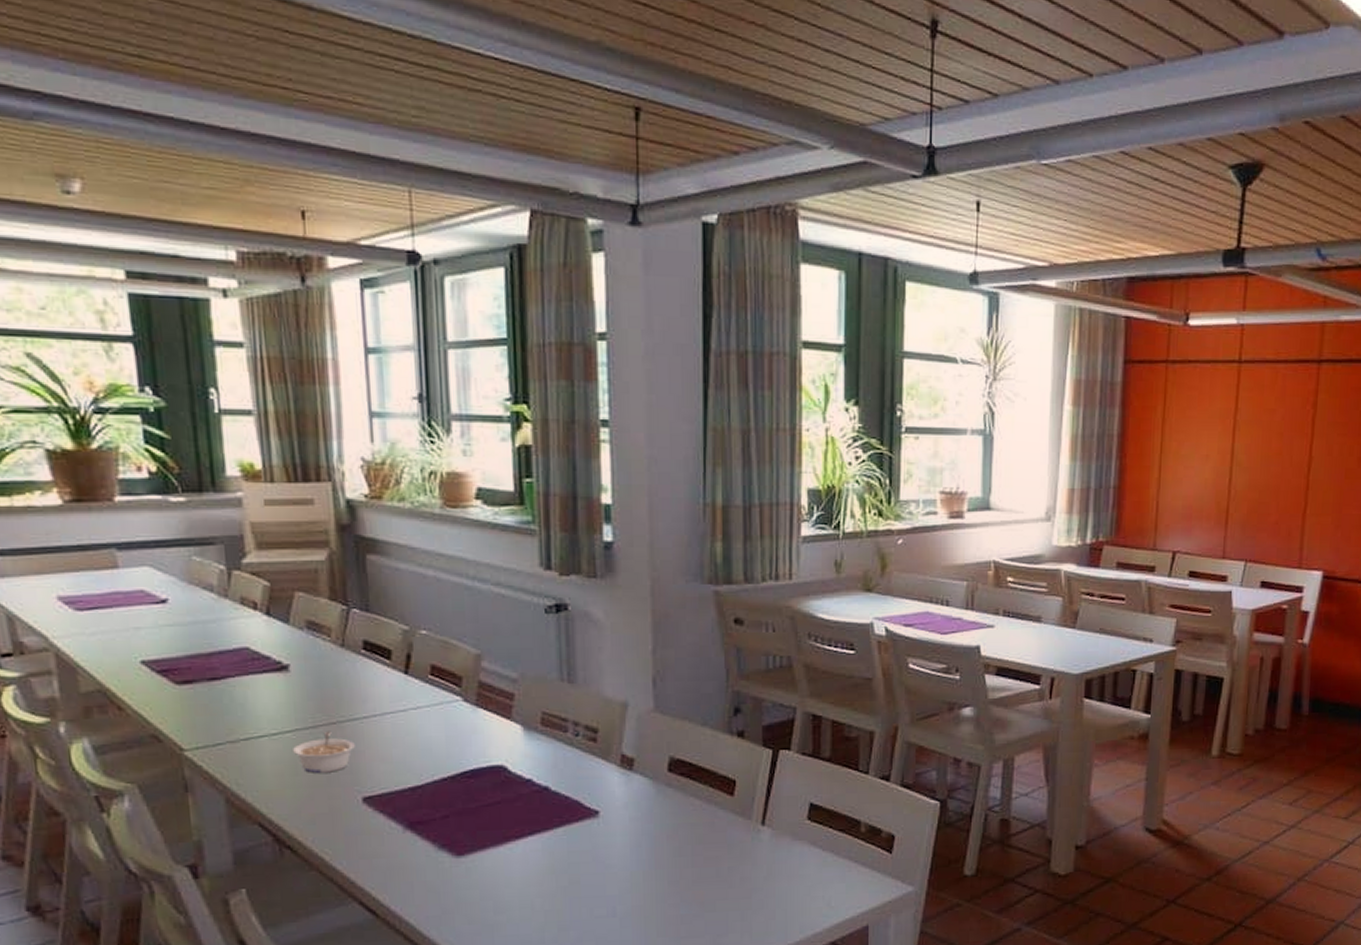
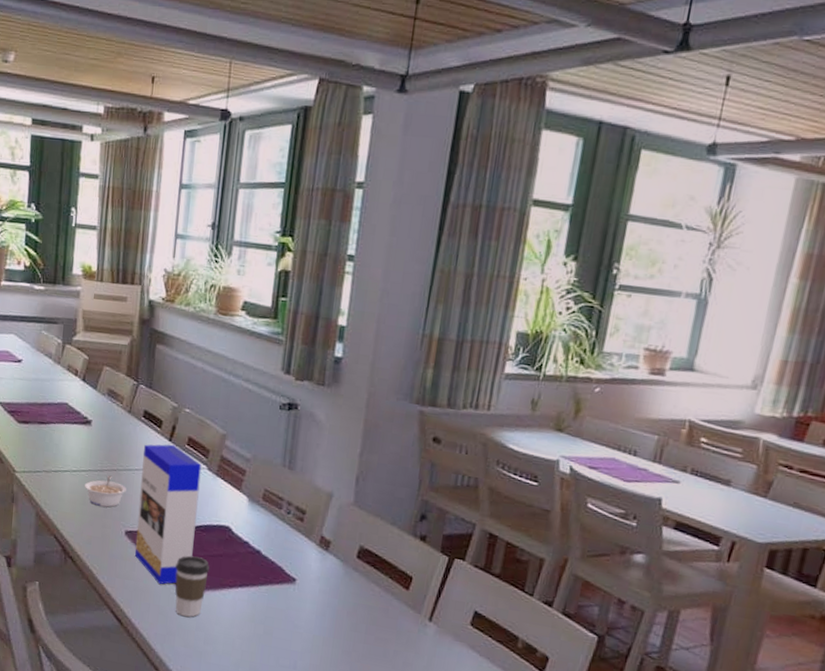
cereal box: none [370,677,461,854] -> present [135,444,202,584]
coffee cup: none [440,810,486,887] -> present [175,555,209,617]

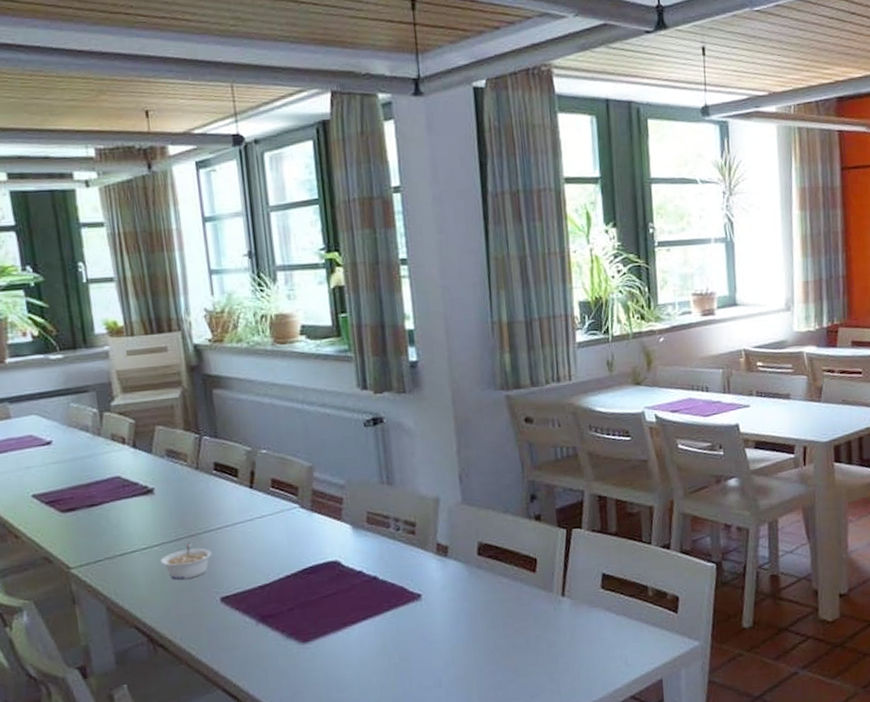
cereal box: present [135,444,202,584] -> none [221,491,304,644]
coffee cup: present [175,555,209,617] -> none [287,601,327,670]

